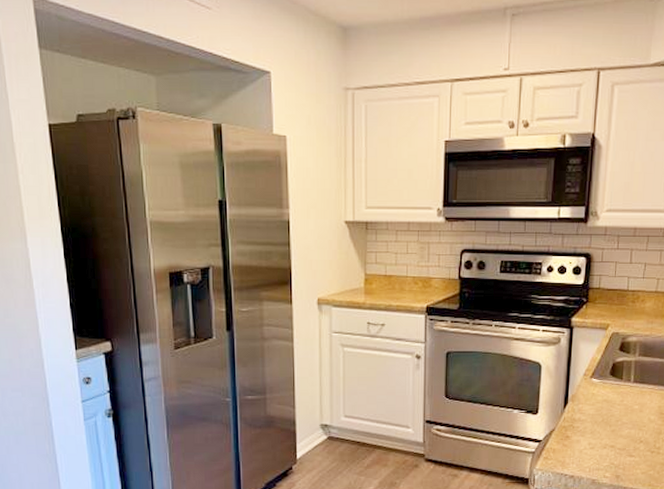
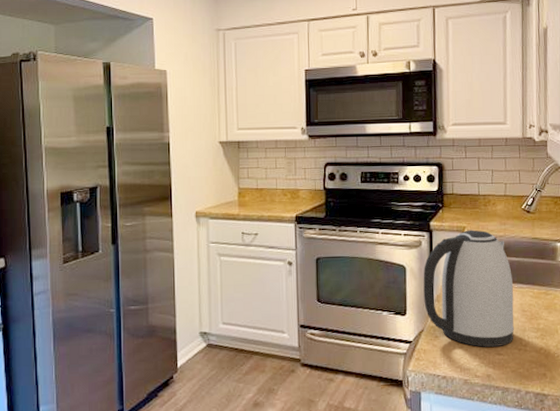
kettle: none [558,328,654,448] -> present [423,230,515,347]

